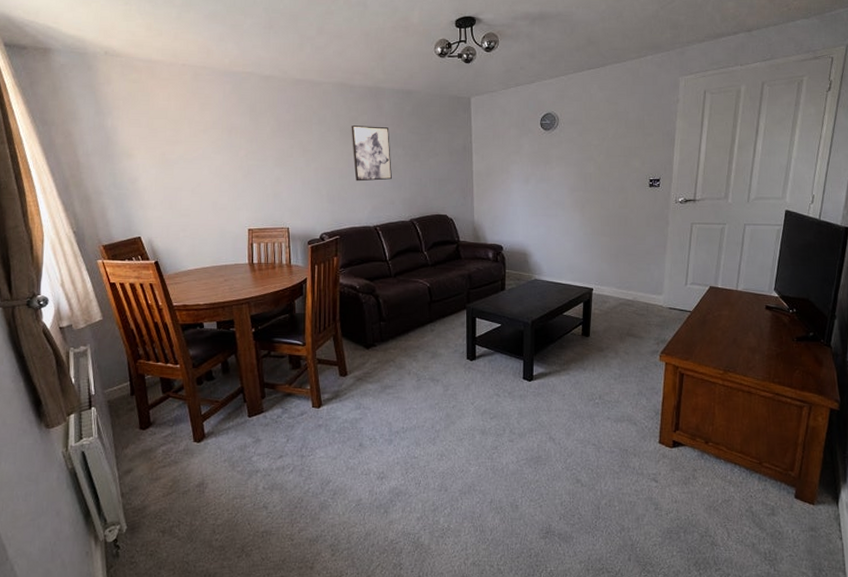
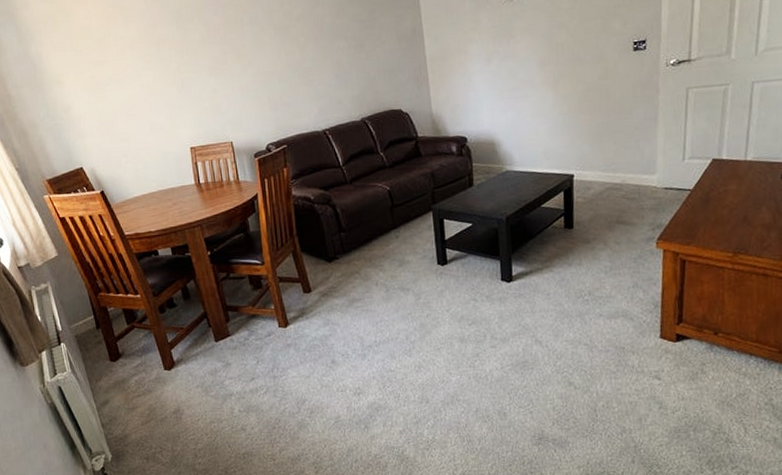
wall art: present [351,125,392,182] -> none [286,18,337,83]

